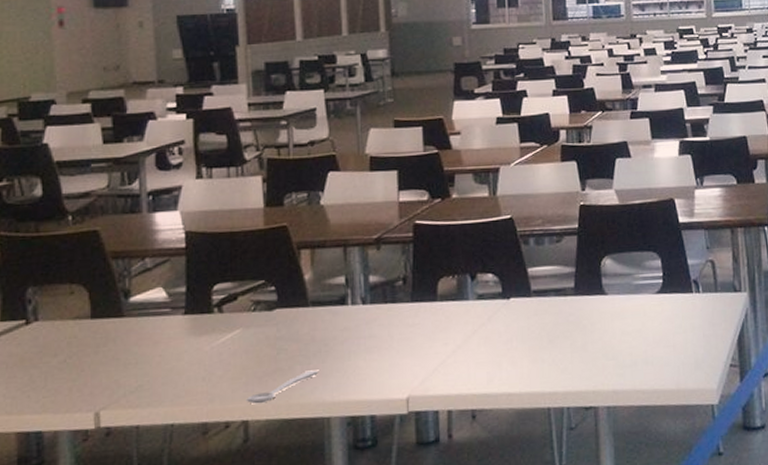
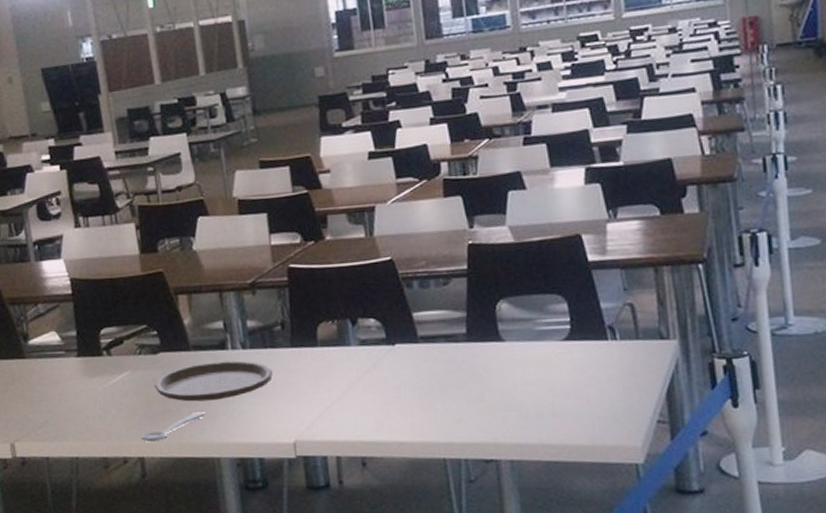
plate: none [267,316,391,360] -> present [154,360,272,402]

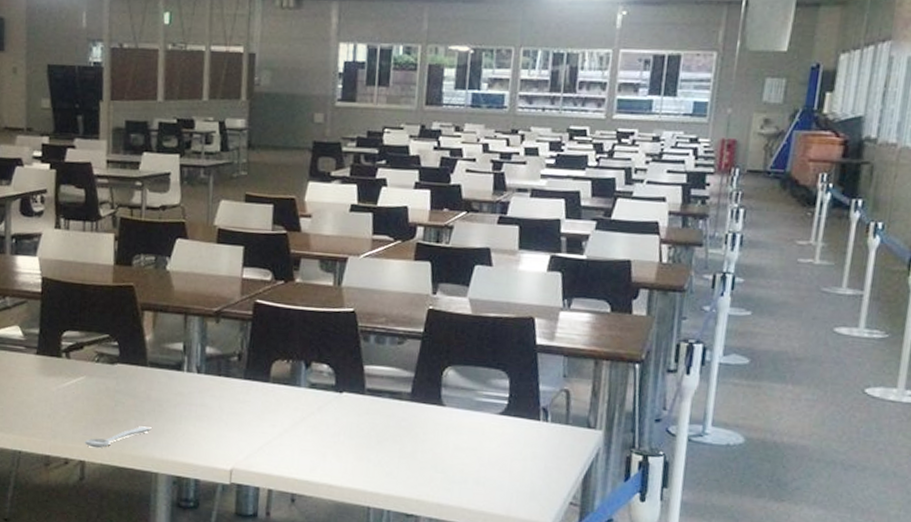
plate: present [154,360,272,402] -> none [106,380,222,418]

